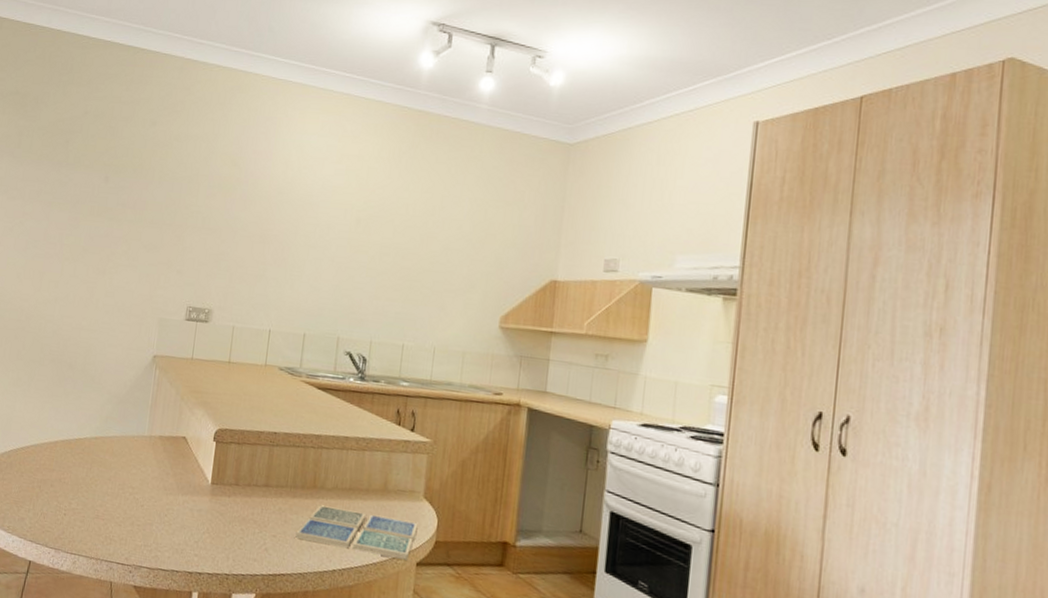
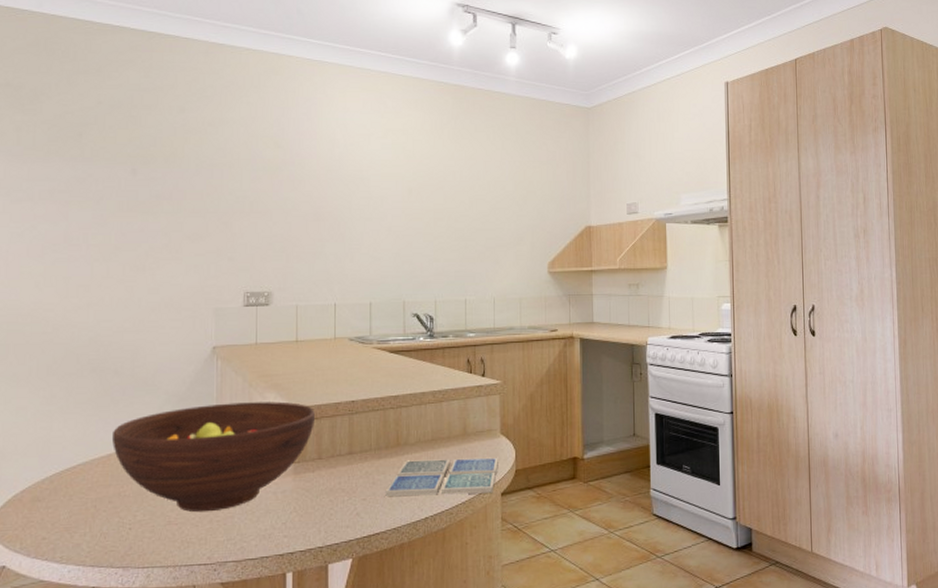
fruit bowl: none [59,410,238,516] -> present [111,401,316,513]

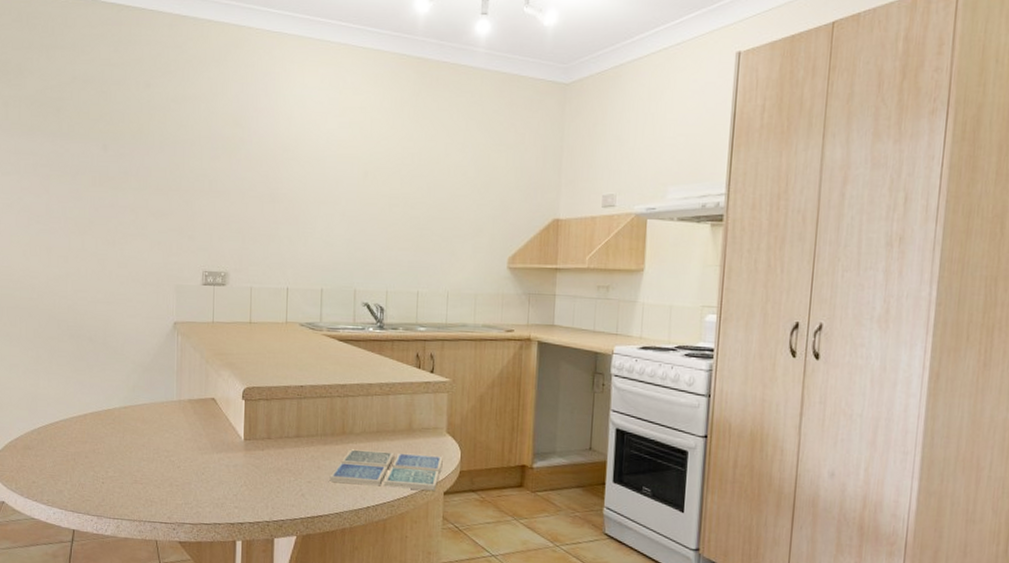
fruit bowl: present [111,401,316,513] -> none [87,377,266,476]

